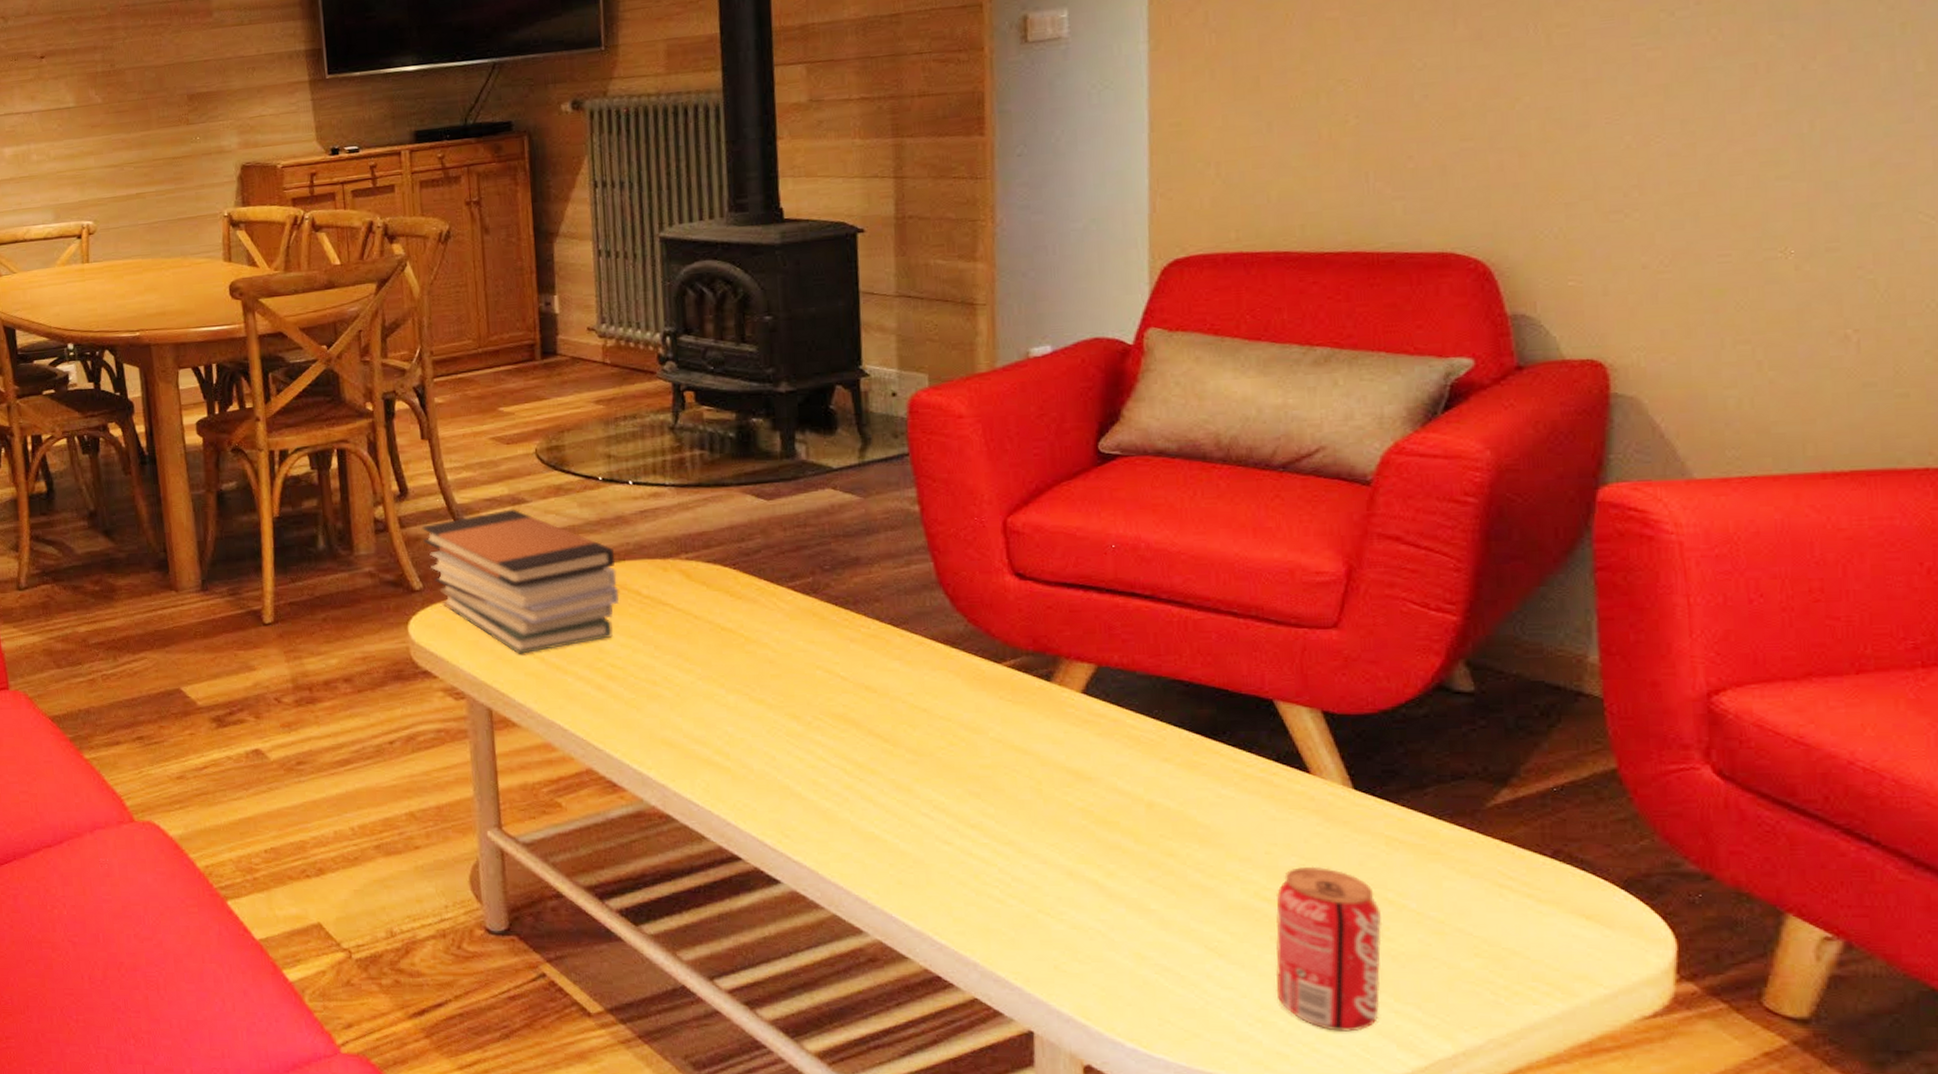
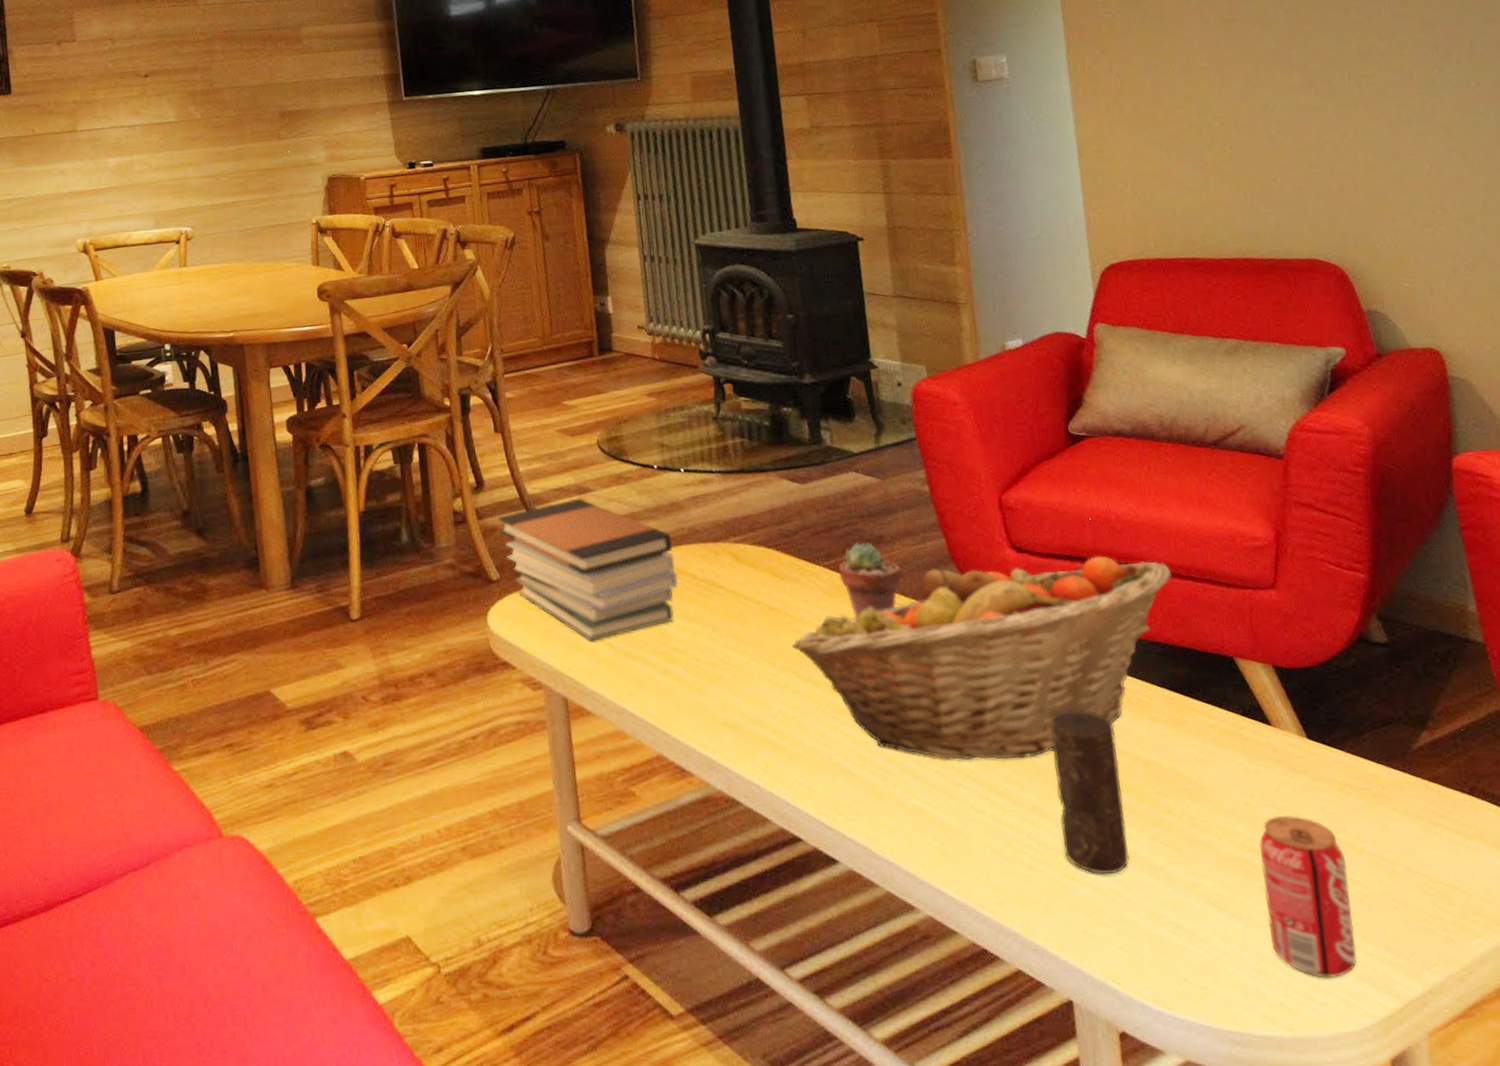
fruit basket: none [745,586,1207,793] -> present [792,555,1171,761]
potted succulent: none [805,563,878,644] -> present [839,542,902,620]
candle: none [1038,746,1118,912] -> present [1050,709,1130,874]

